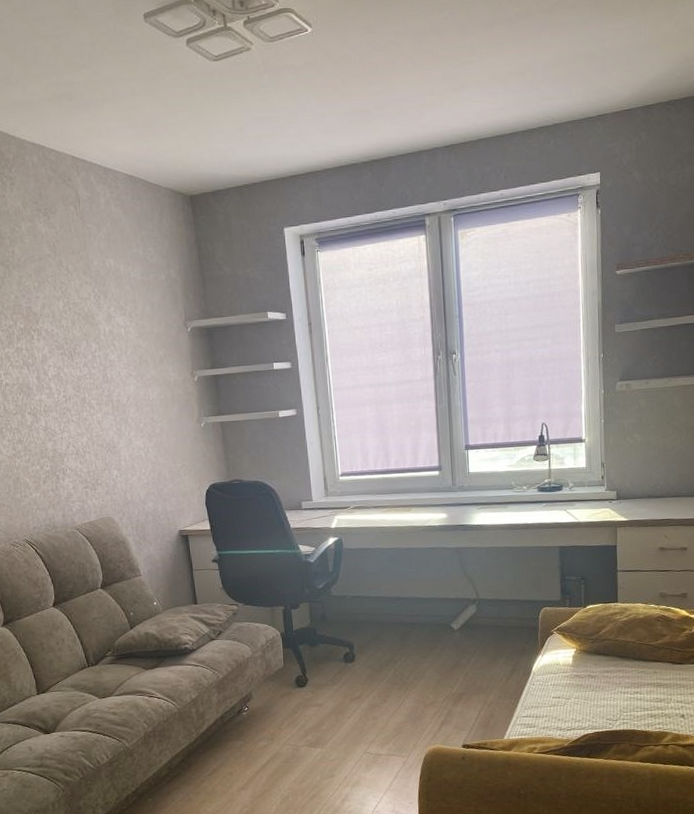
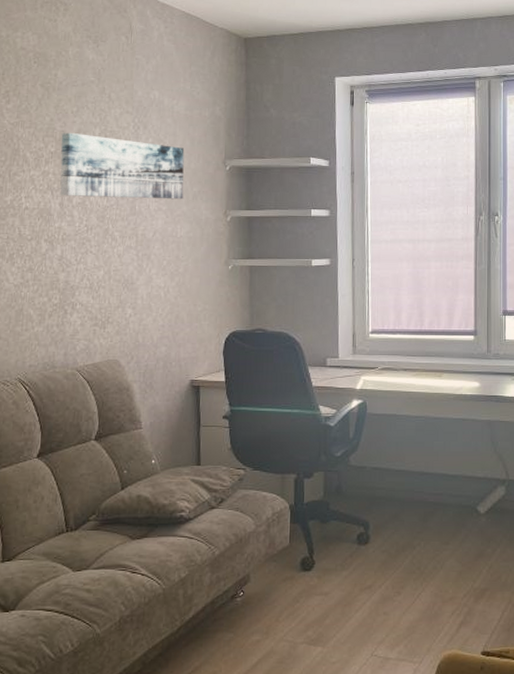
wall art: none [27,307,151,370] -> present [60,132,185,200]

